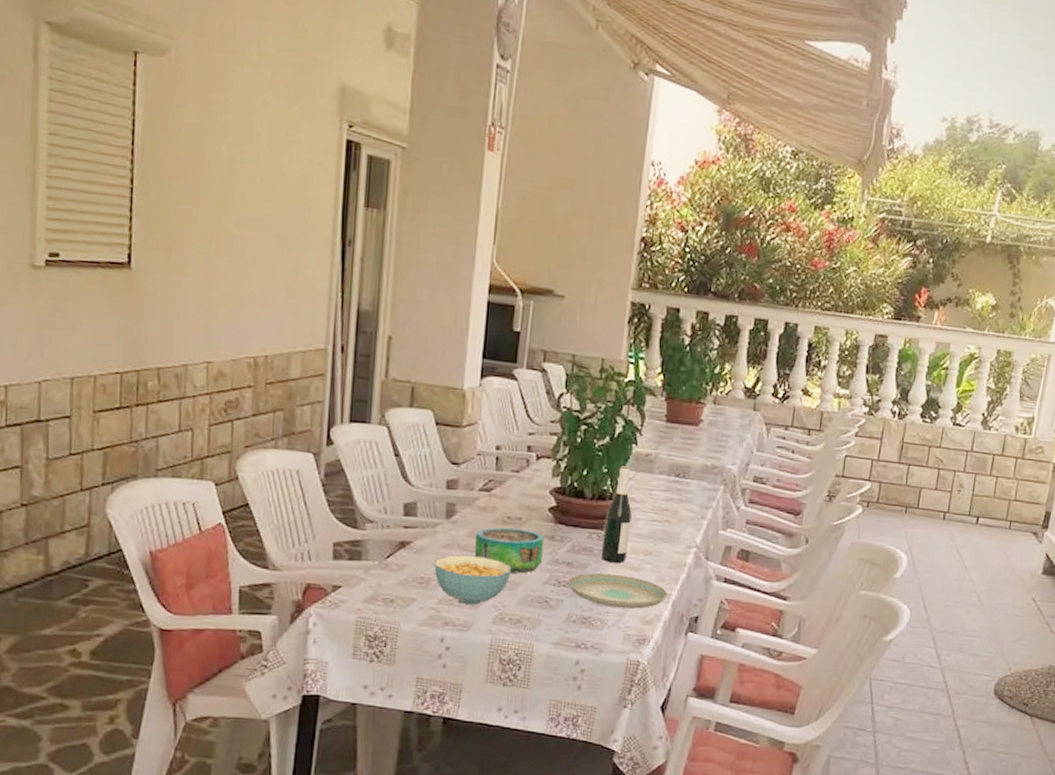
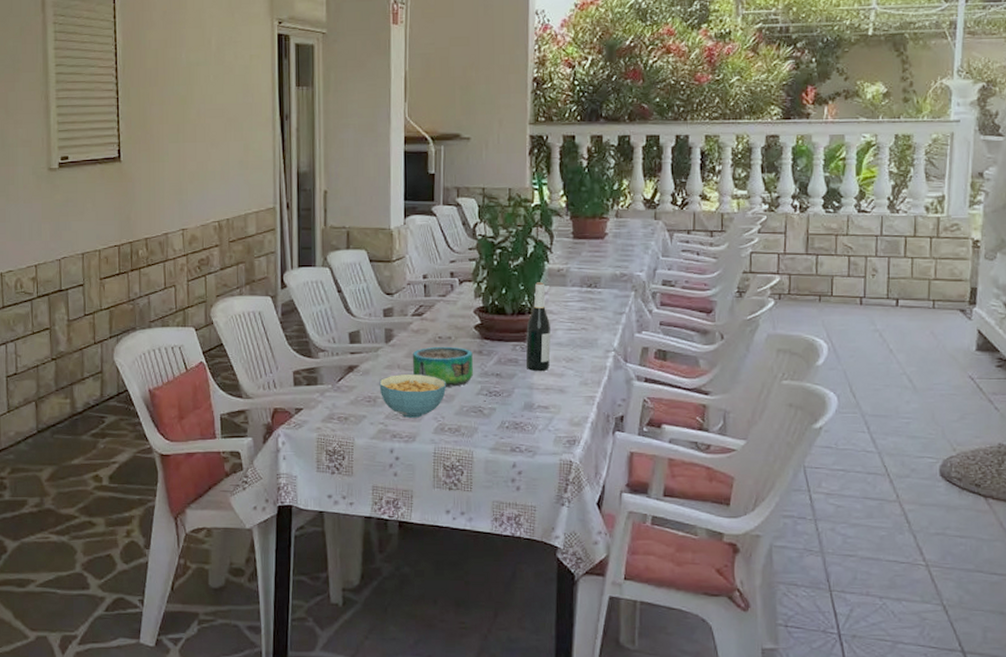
plate: present [568,573,668,609] -> none [498,382,592,412]

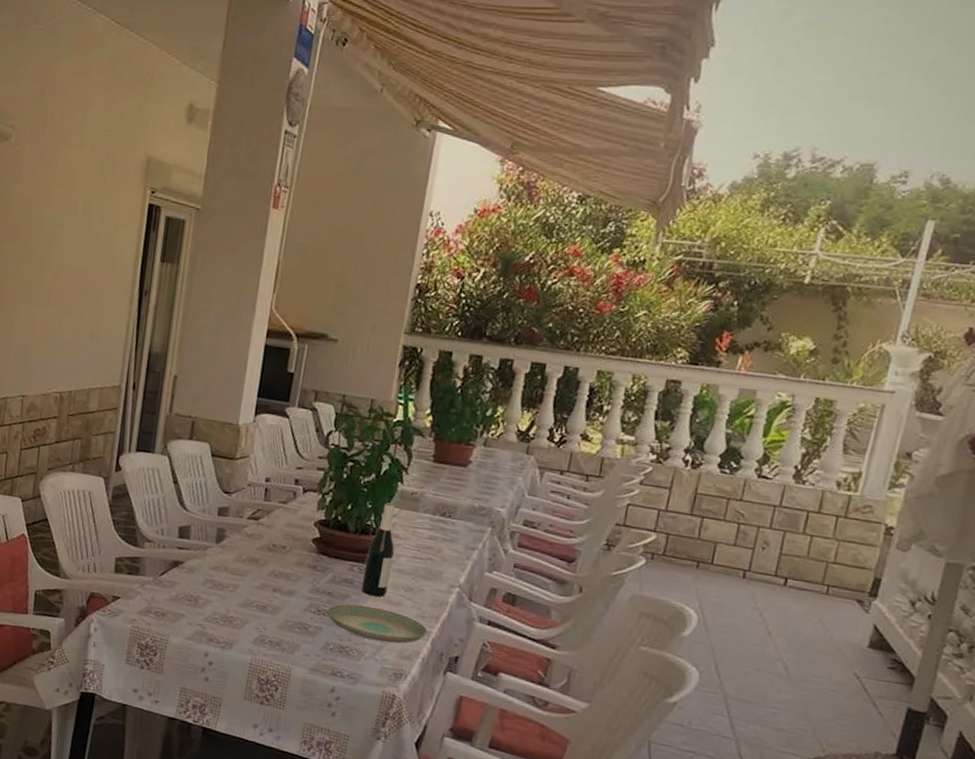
cereal bowl: present [379,375,446,418] -> none [202,577,273,625]
decorative bowl: present [412,346,473,387] -> none [240,554,306,599]
plate: none [498,382,592,412] -> present [327,604,428,643]

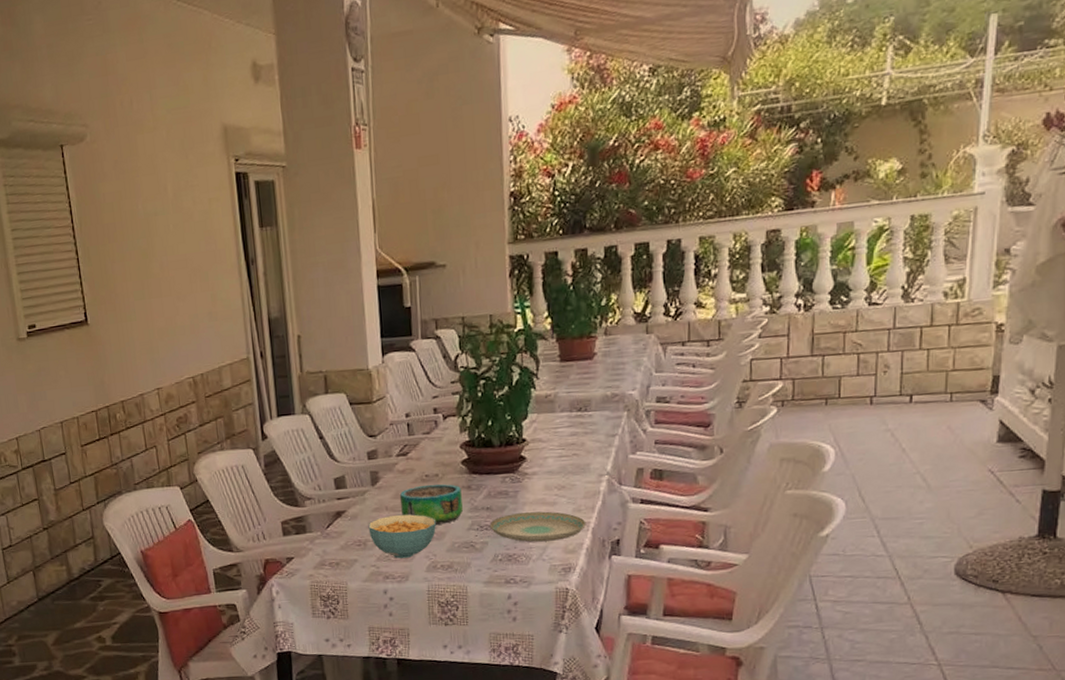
cereal bowl: none [202,577,273,625] -> present [368,514,436,558]
decorative bowl: none [240,554,306,599] -> present [399,484,463,525]
wine bottle: present [361,503,395,598] -> none [515,410,542,502]

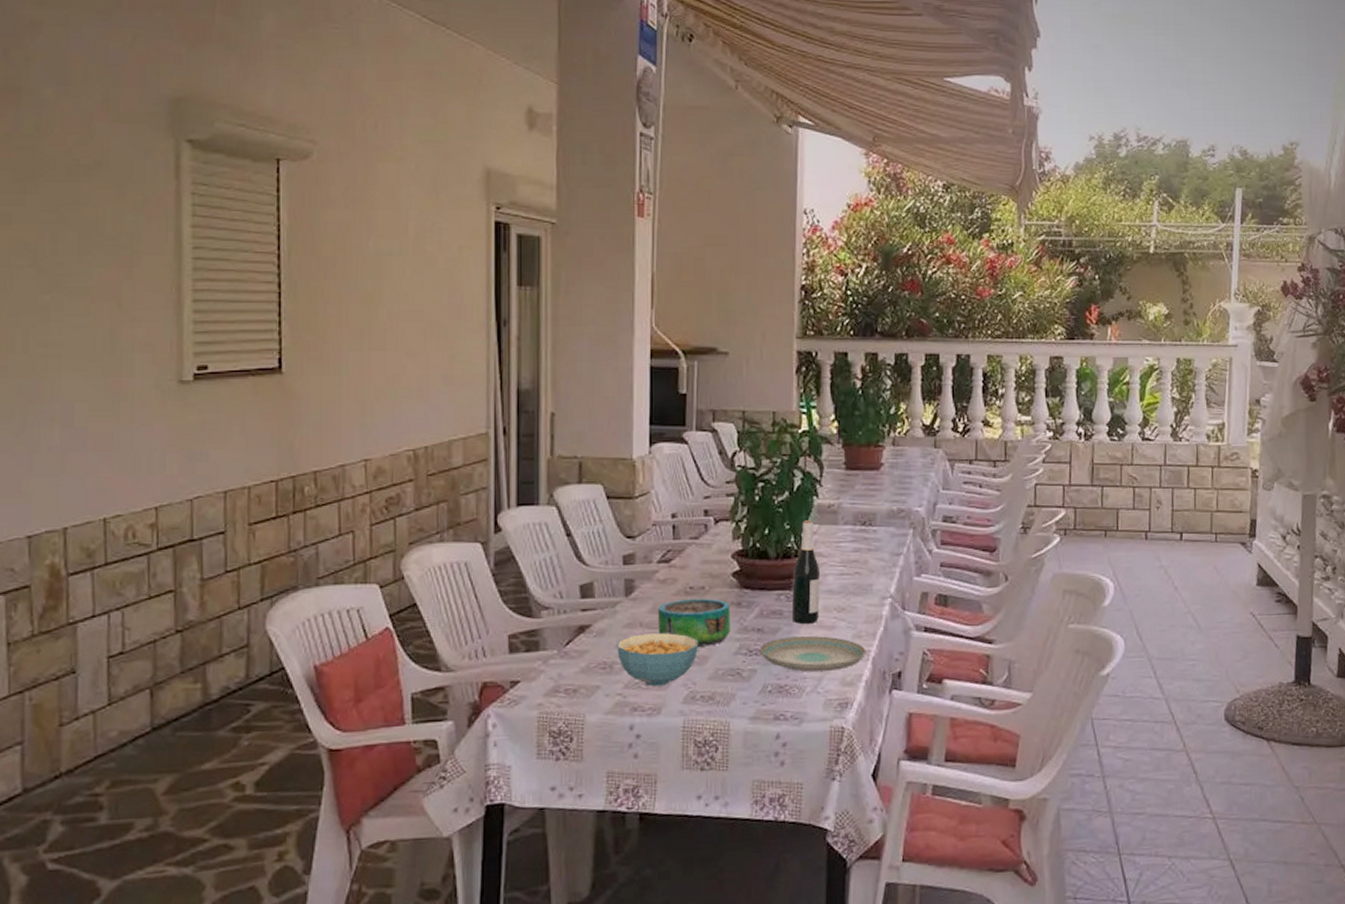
wine bottle: none [515,410,542,502] -> present [791,520,820,625]

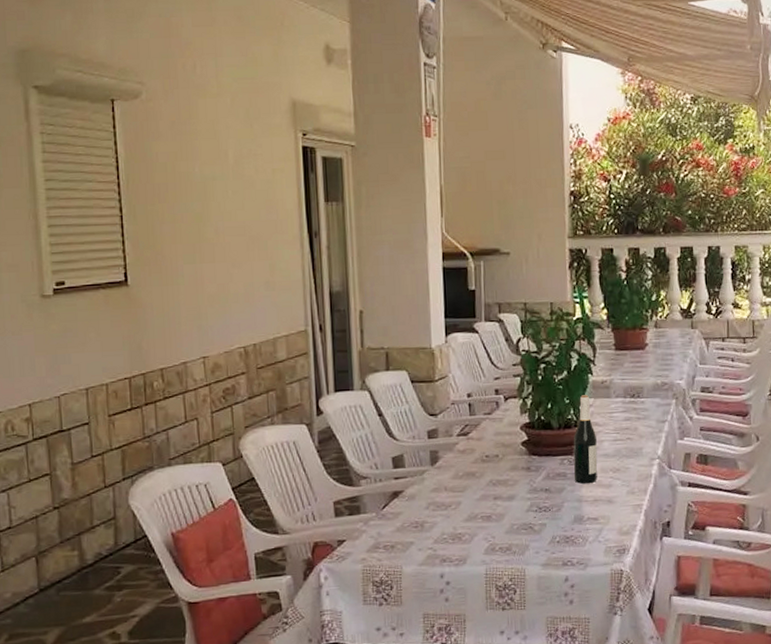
cereal bowl: present [617,633,698,686] -> none [426,495,495,541]
decorative bowl: present [657,598,730,647] -> none [459,464,522,506]
plate: present [760,636,867,672] -> none [548,493,640,524]

